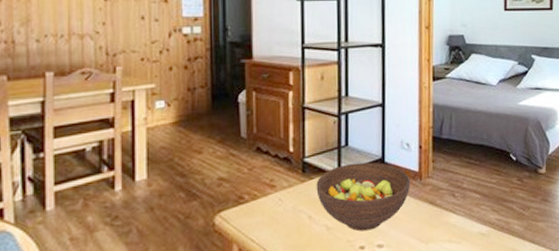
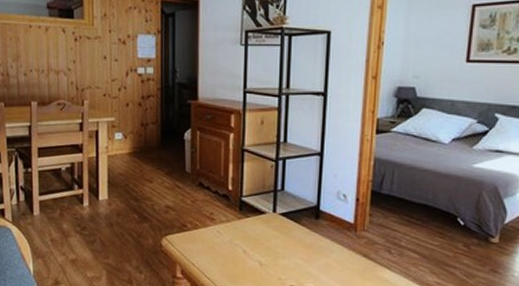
fruit bowl: present [316,162,411,232] -> none [251,207,345,273]

